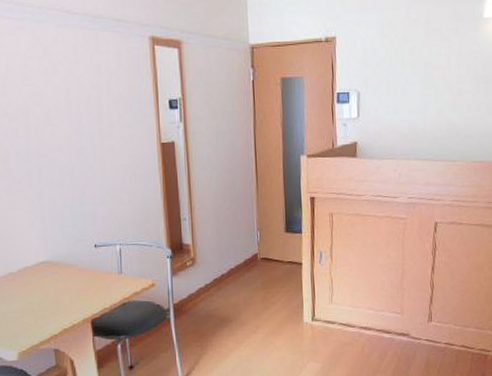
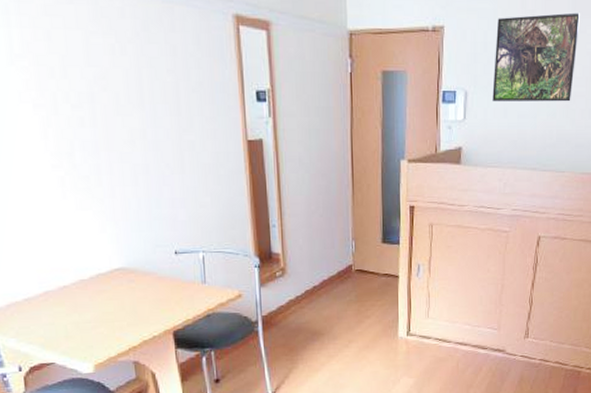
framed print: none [383,19,461,101] -> present [492,12,581,102]

